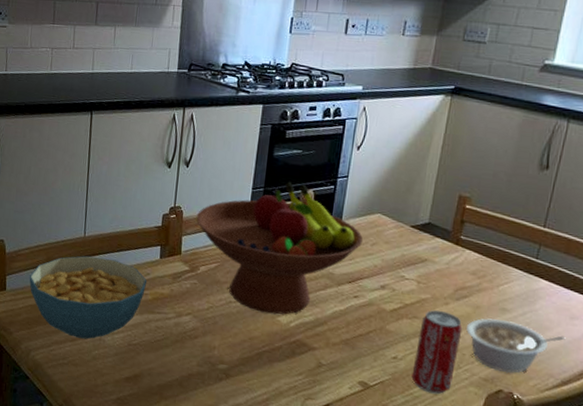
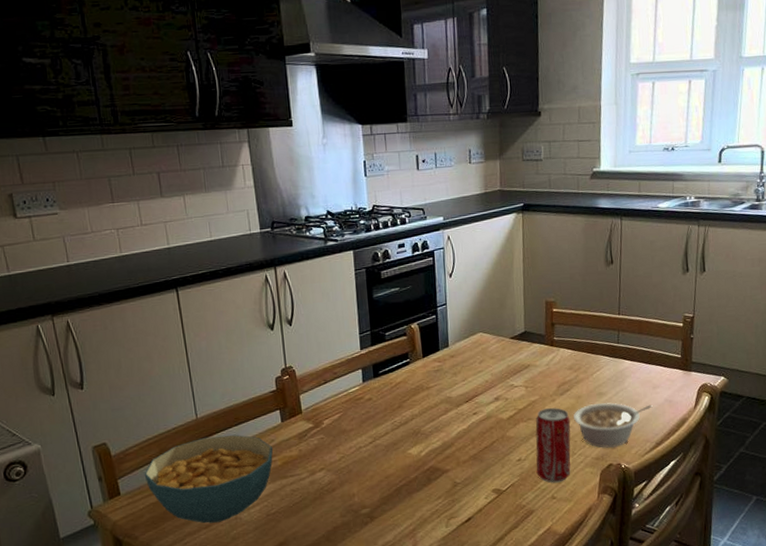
fruit bowl: present [196,181,364,315] -> none [309,319,472,450]

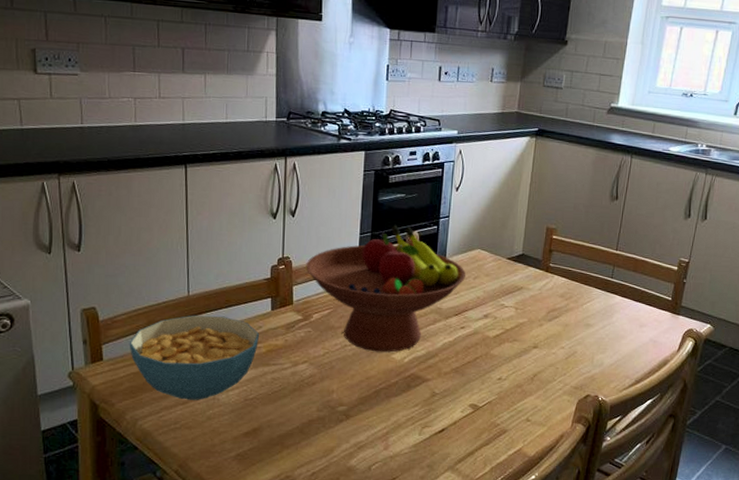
fruit bowl: none [309,319,472,450] -> present [305,225,466,353]
beverage can: present [535,407,571,483] -> none [515,331,555,406]
legume: present [573,402,653,448] -> none [557,334,637,380]

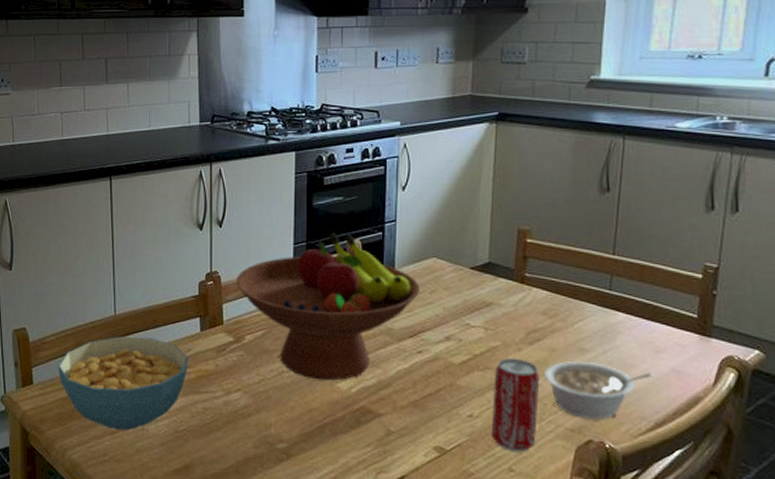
beverage can: none [515,331,555,406] -> present [491,357,540,453]
legume: none [557,334,637,380] -> present [543,361,653,421]

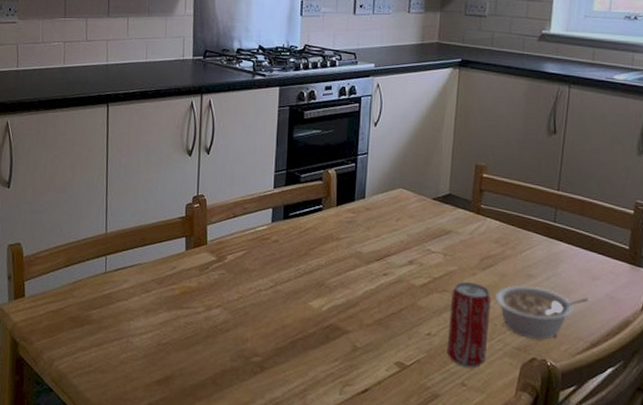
cereal bowl: present [57,336,189,431] -> none [49,253,174,343]
fruit bowl: present [235,232,421,381] -> none [220,162,388,299]

